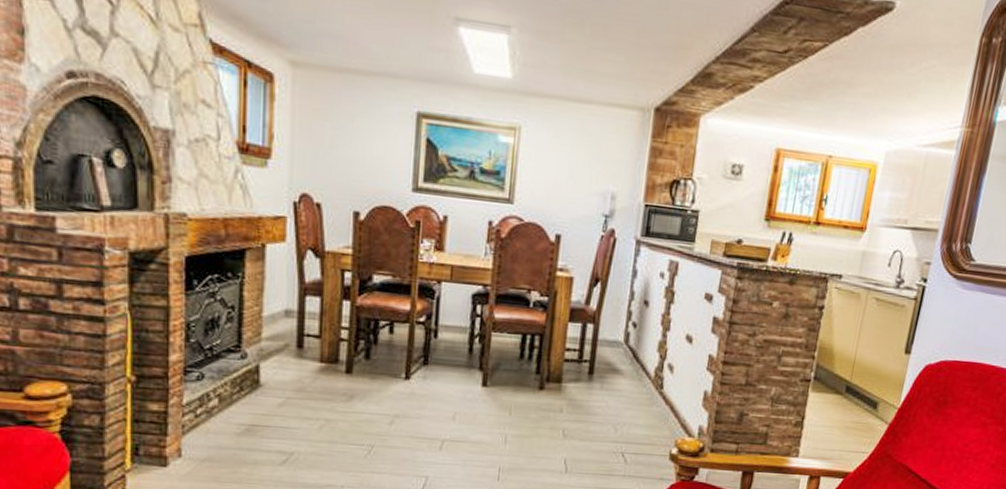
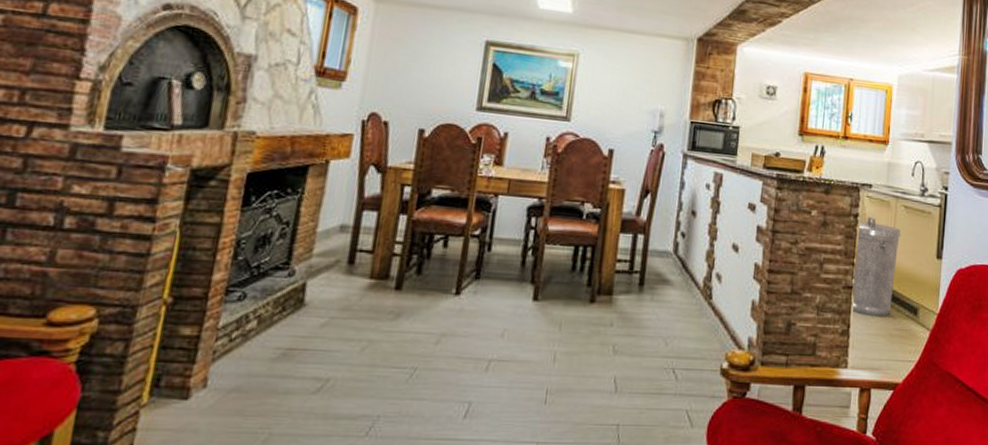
trash can: none [809,309,869,410] -> present [853,216,901,317]

